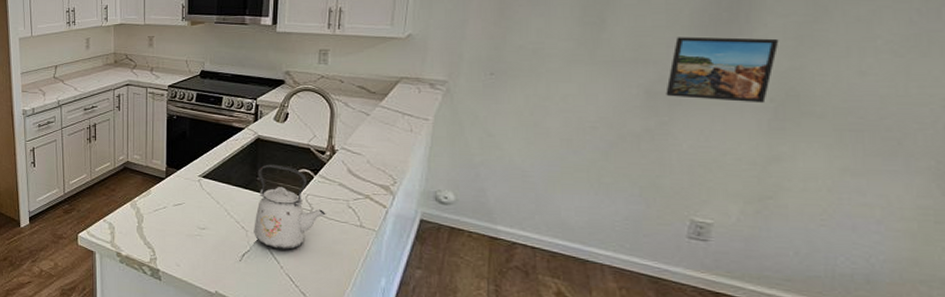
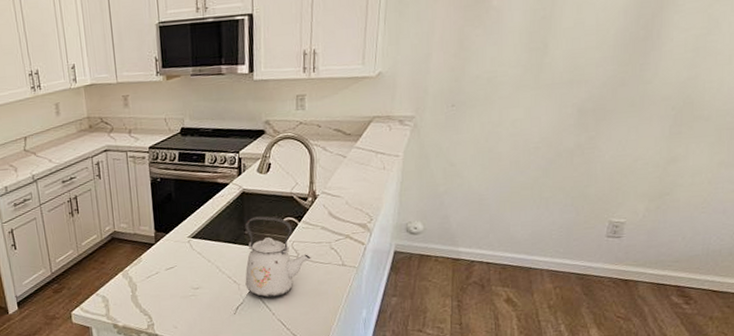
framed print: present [666,36,779,104] -> none [594,51,681,113]

